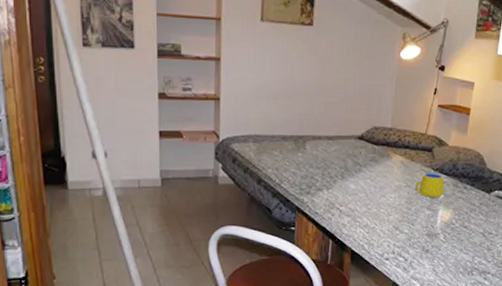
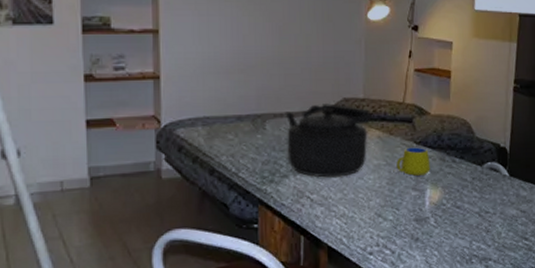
kettle: none [322,130,396,194] -> present [285,103,370,178]

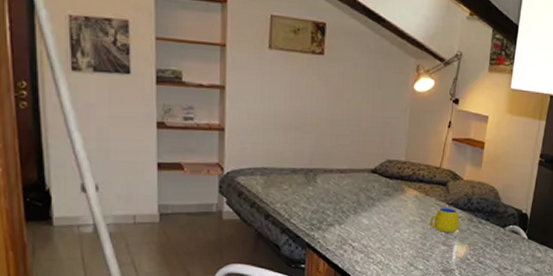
kettle: present [285,103,370,178] -> none [334,163,410,229]

